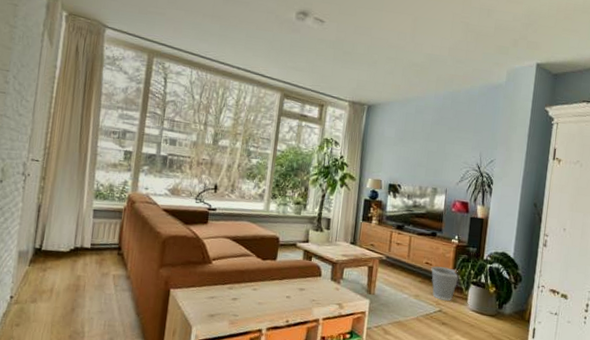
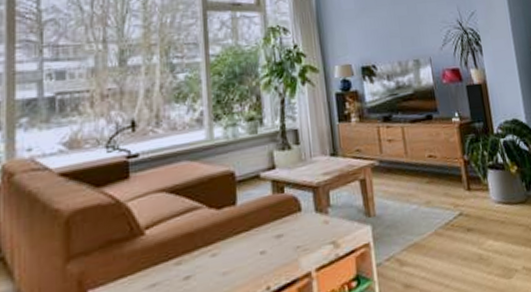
wastebasket: present [431,266,460,301] -> none [436,155,473,200]

